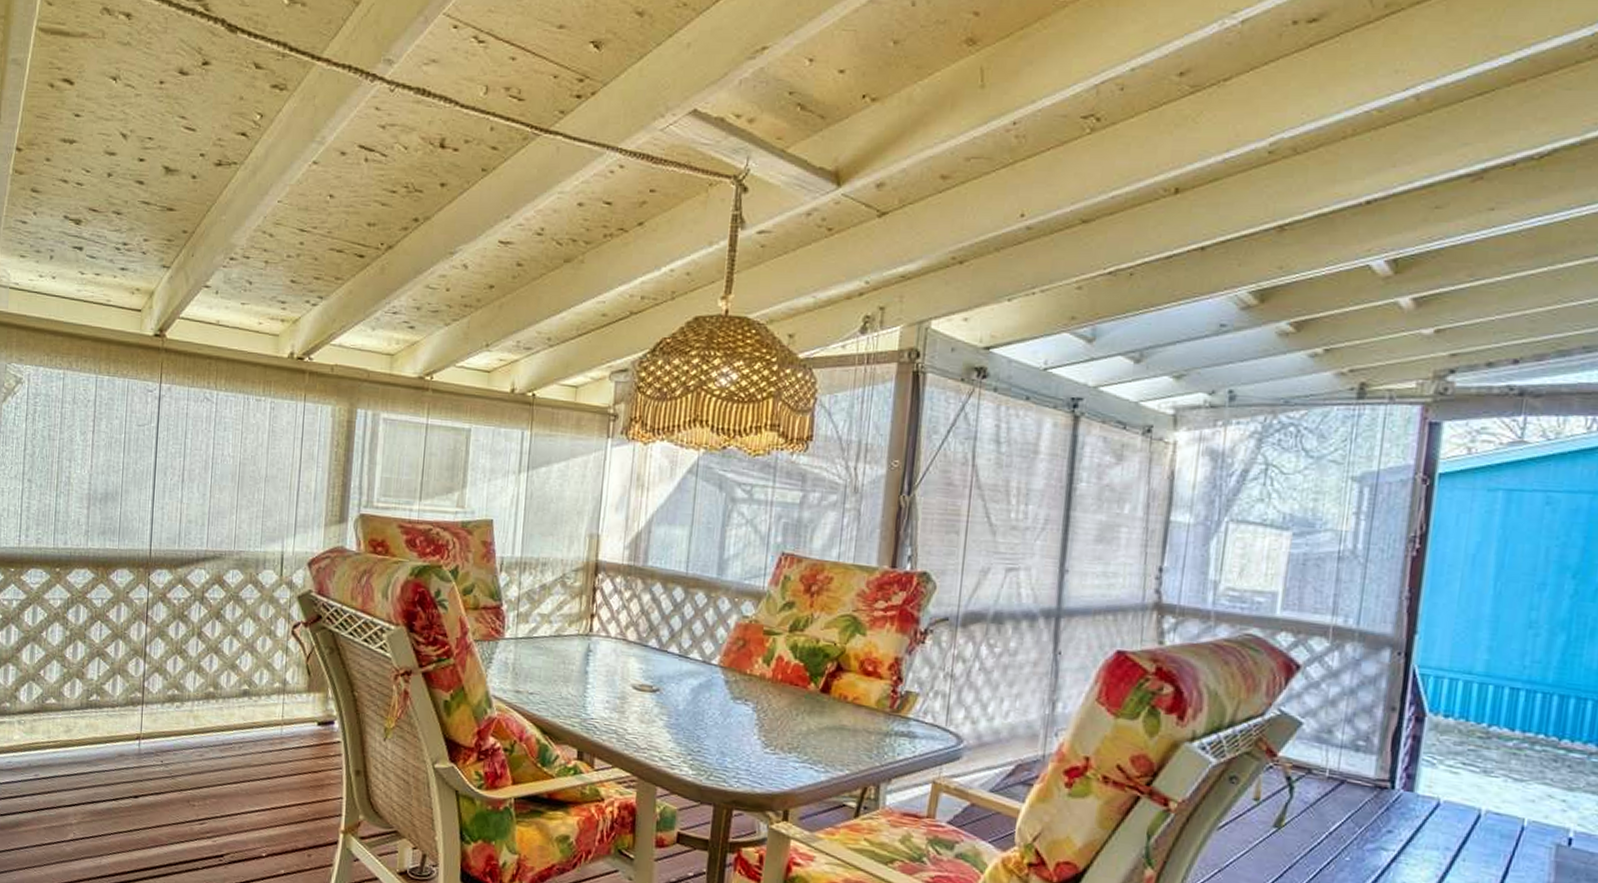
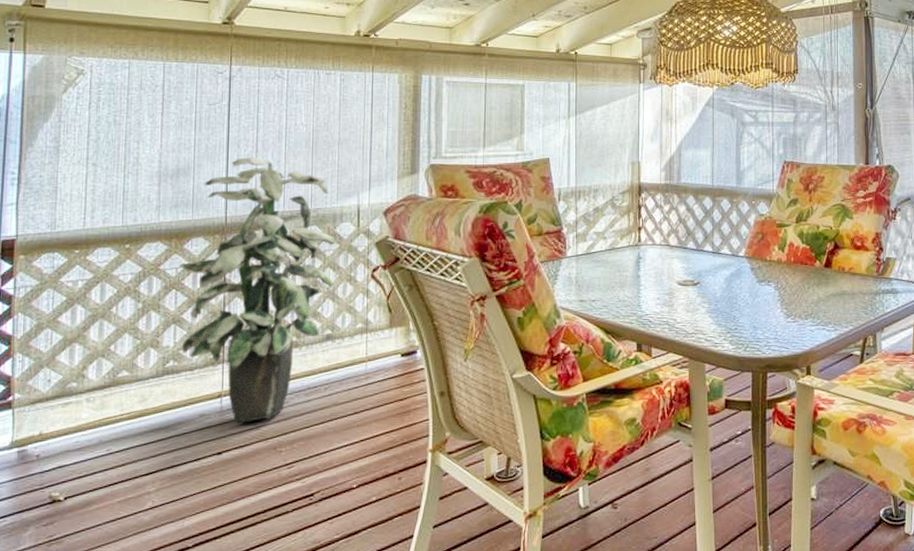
indoor plant: none [104,487,258,770] -> present [179,157,336,423]

